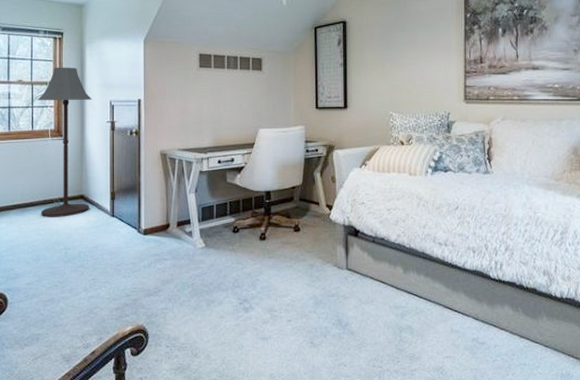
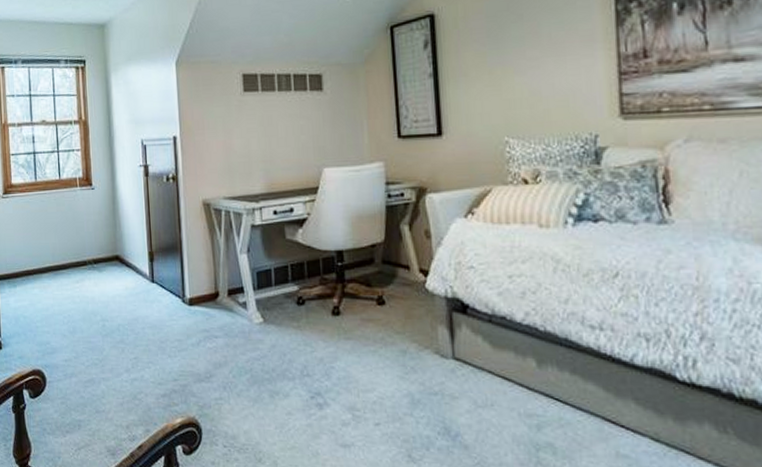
floor lamp: present [37,67,92,217] -> none [62,101,126,282]

